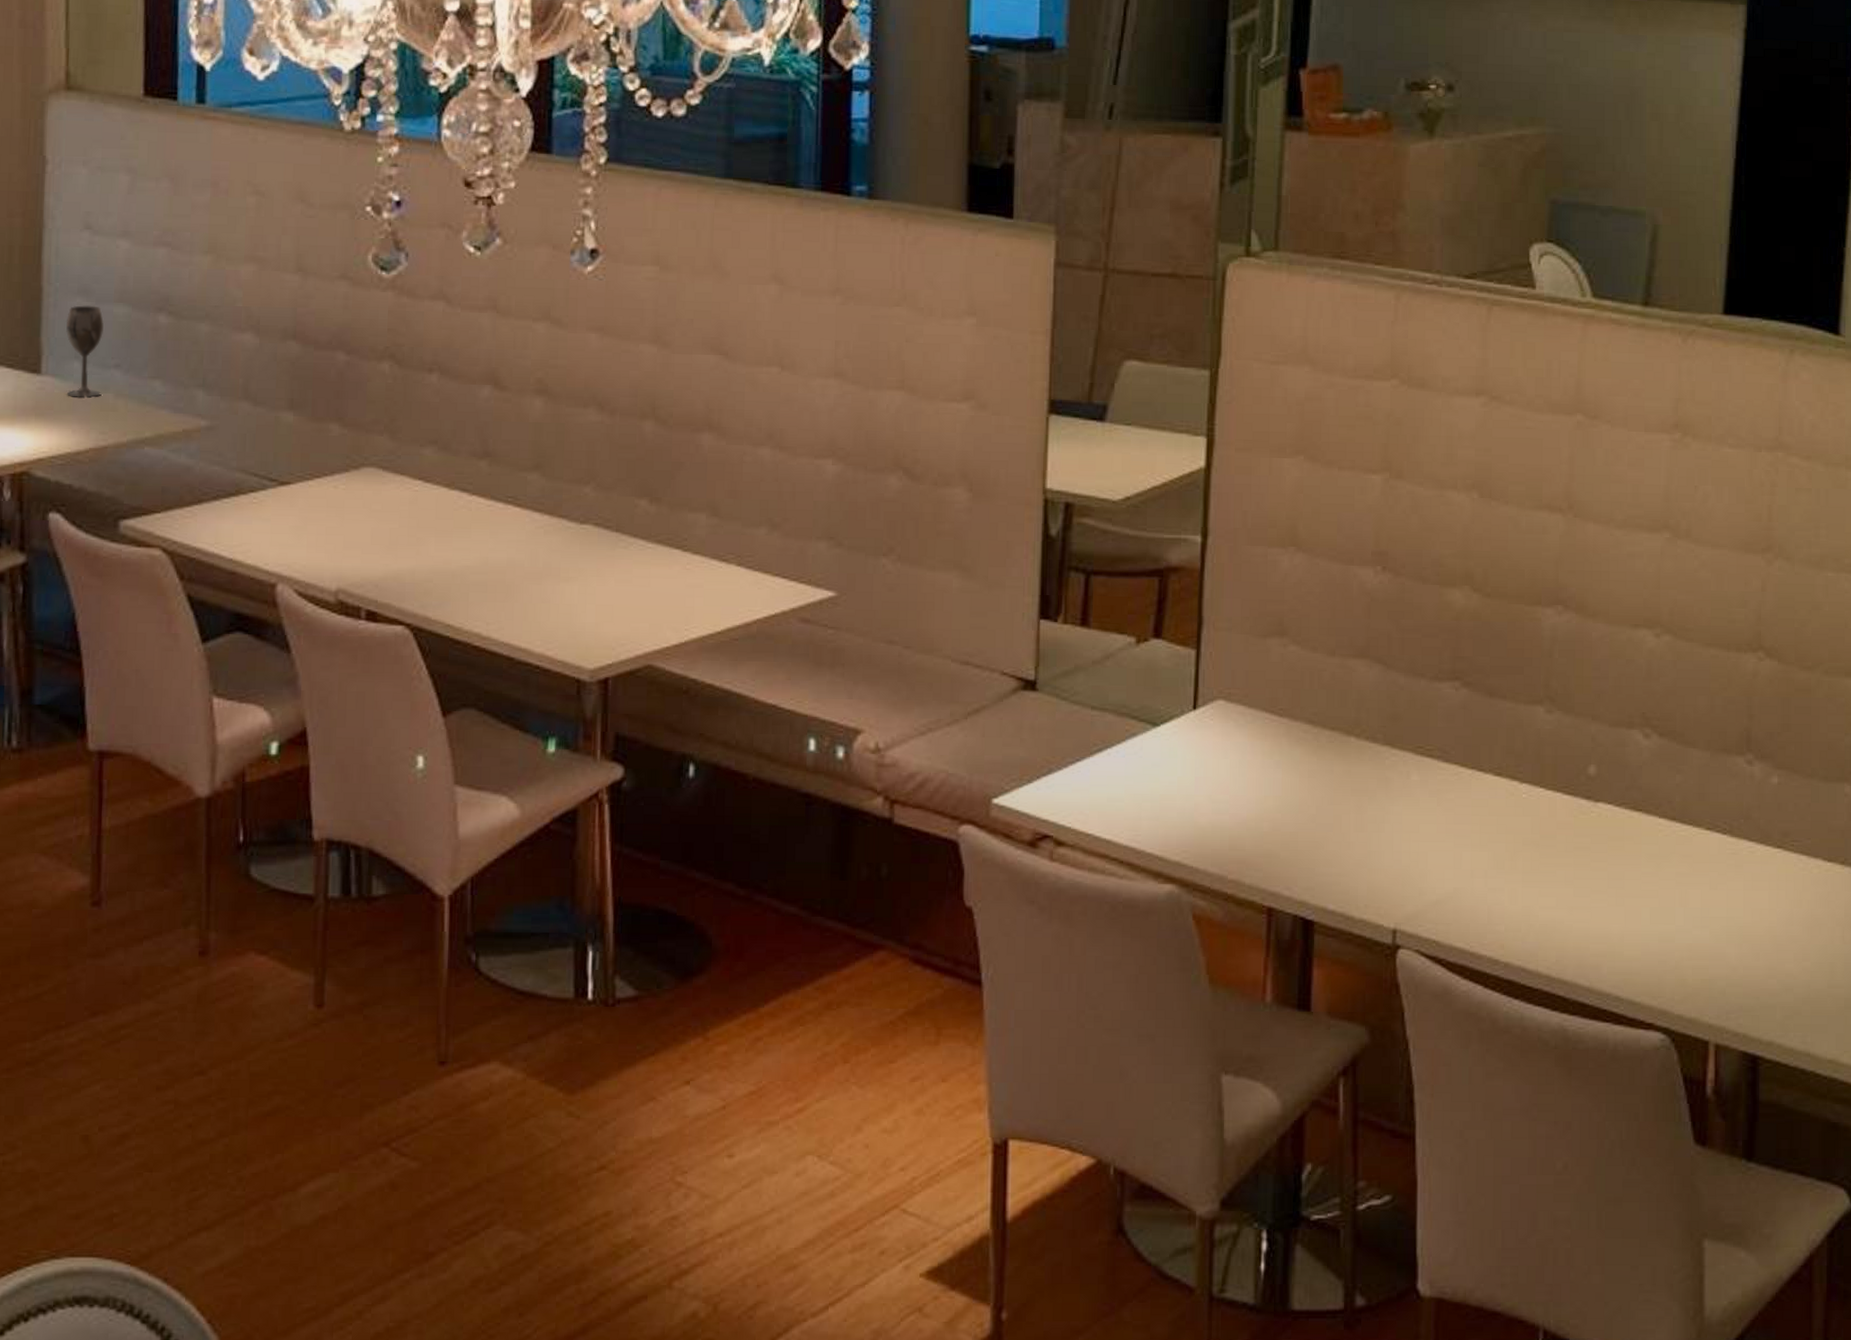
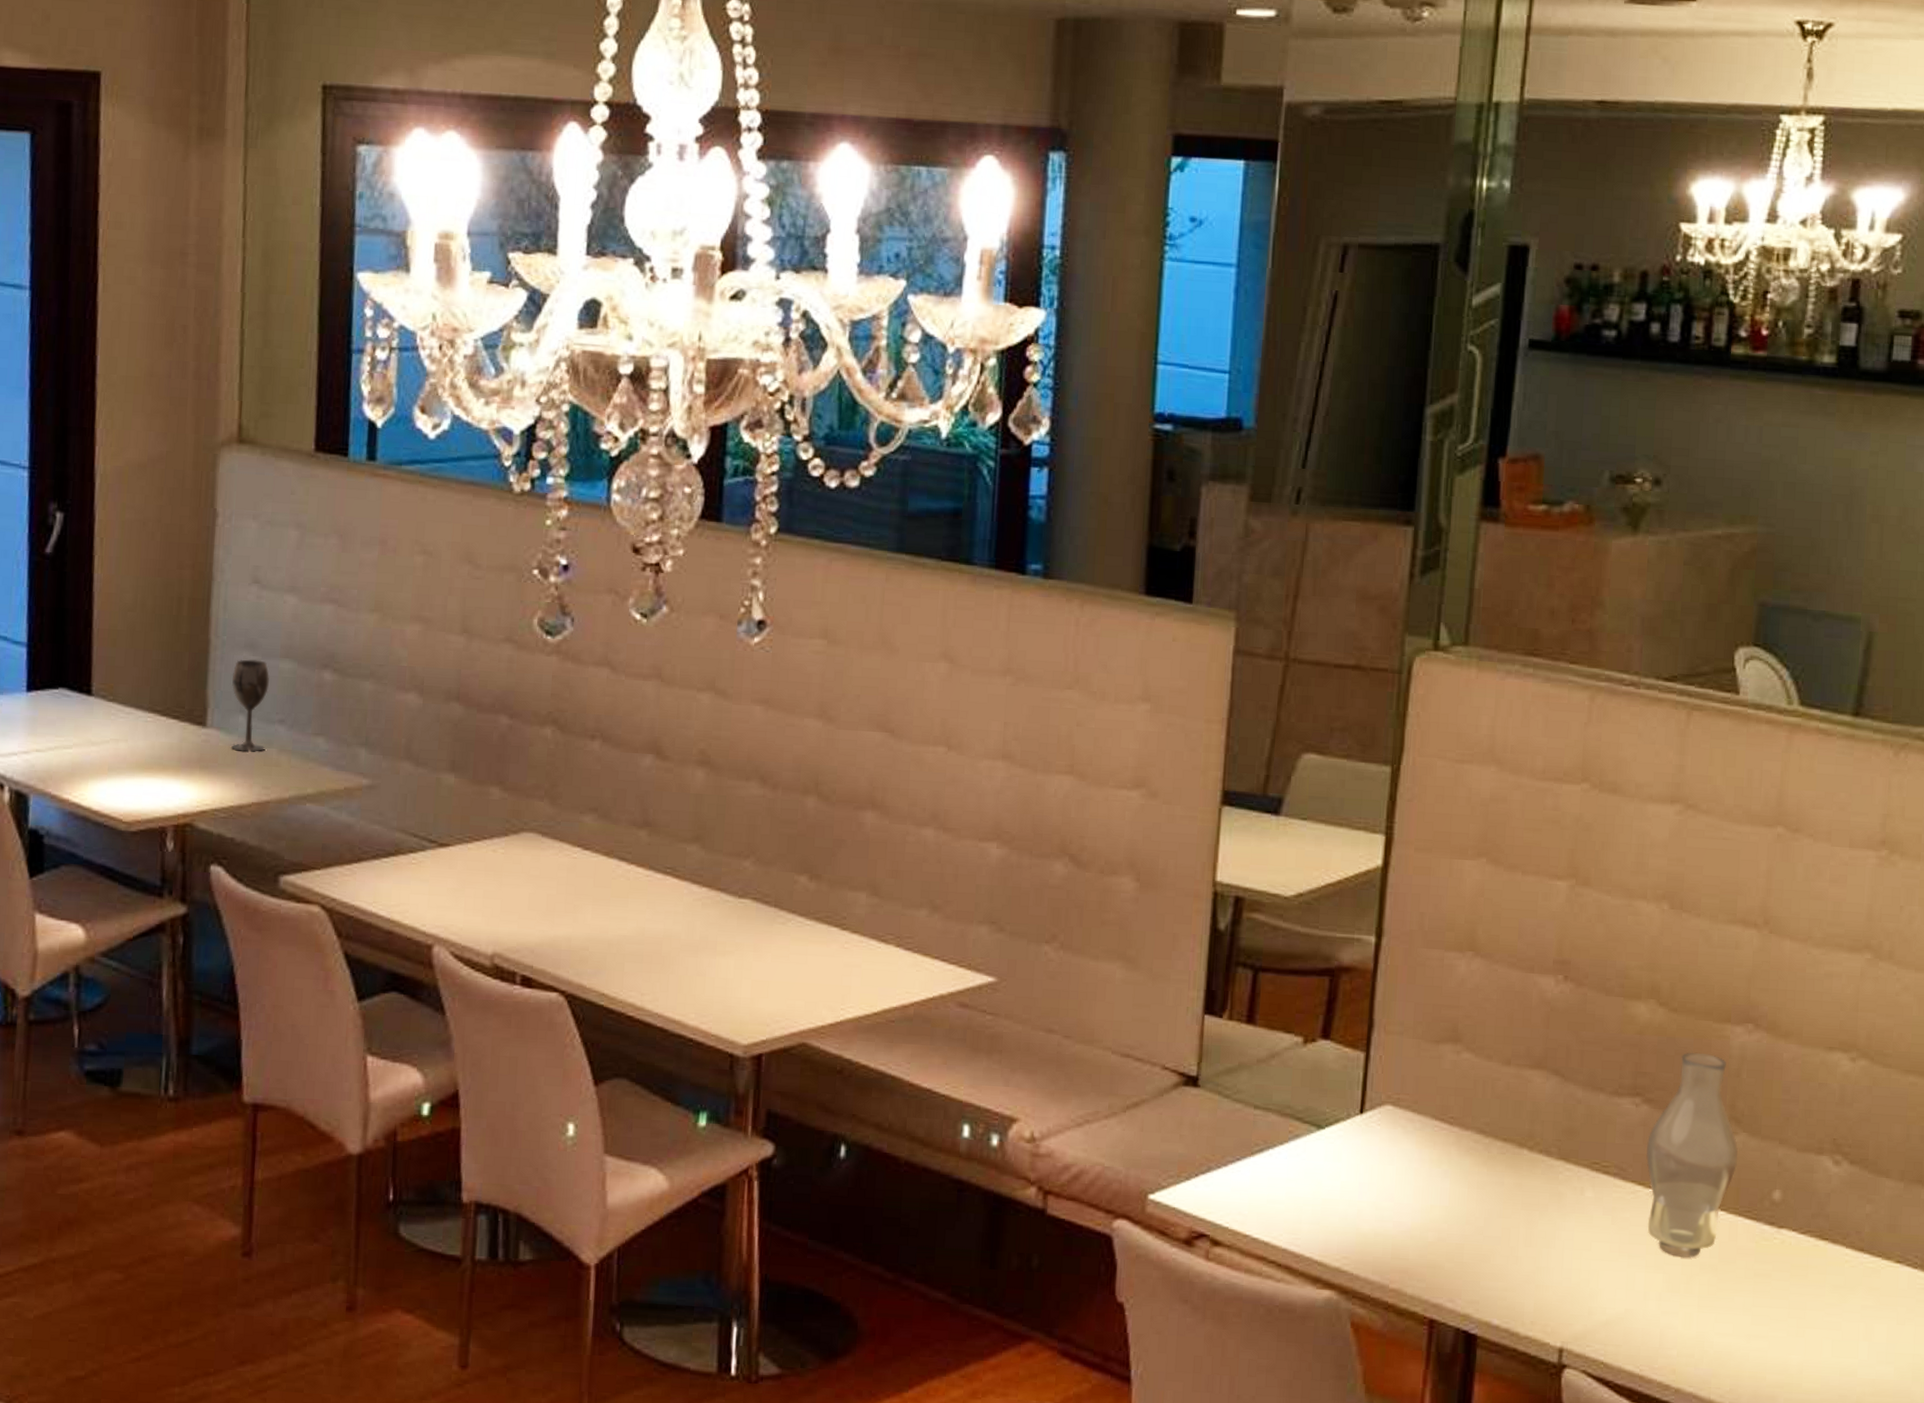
vase: none [1467,635,1553,835] -> present [1646,1052,1738,1258]

